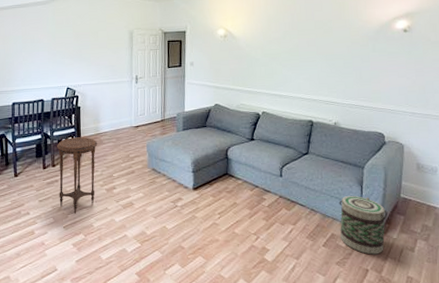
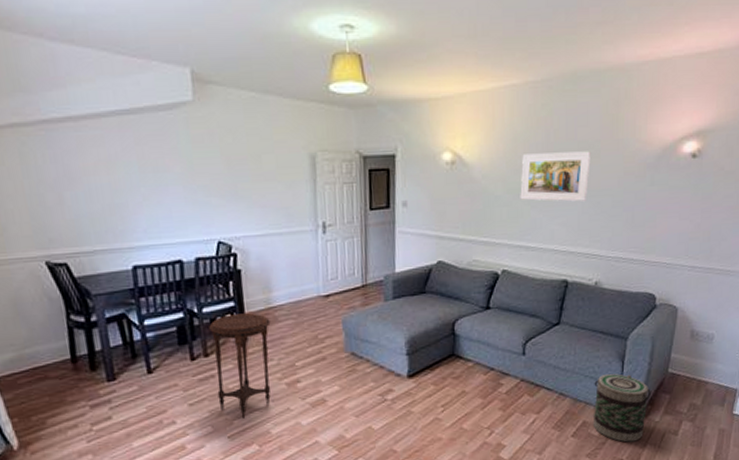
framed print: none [274,28,325,63] -> present [520,151,590,202]

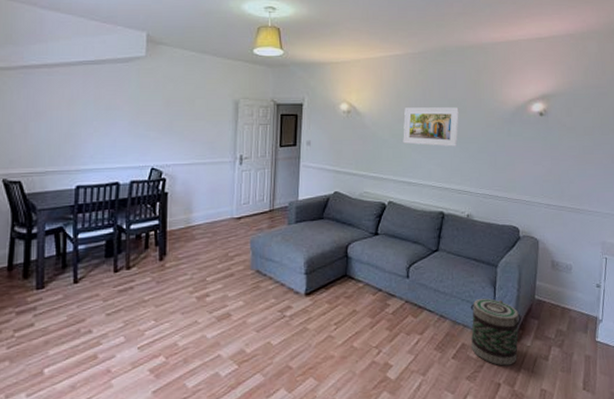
side table: present [209,313,271,419] -> none [134,231,188,330]

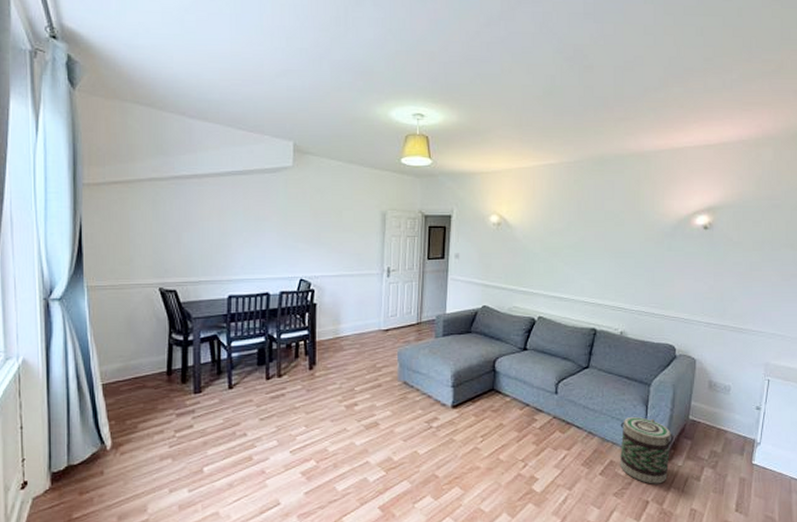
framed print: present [403,107,459,147] -> none [555,220,616,261]

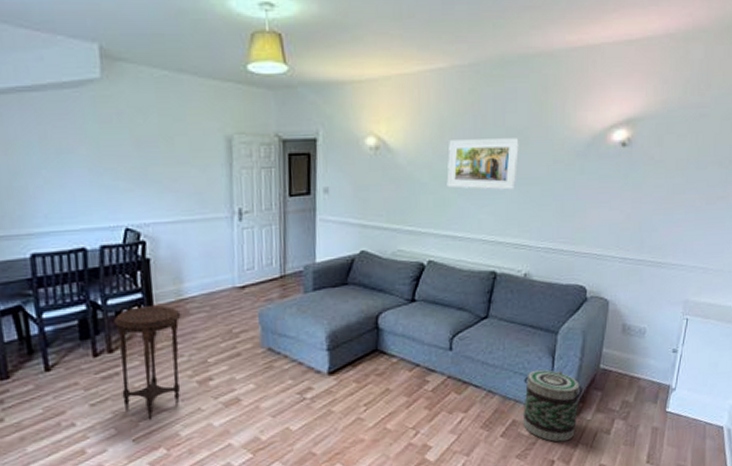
side table: none [285,341,337,435] -> present [114,305,181,420]
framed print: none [555,220,616,261] -> present [446,138,519,190]

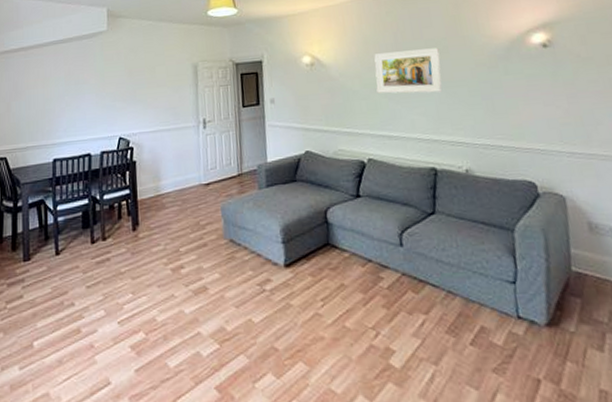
side table: present [114,305,181,420] -> none [108,200,159,304]
basket: present [522,370,582,442] -> none [485,270,559,357]

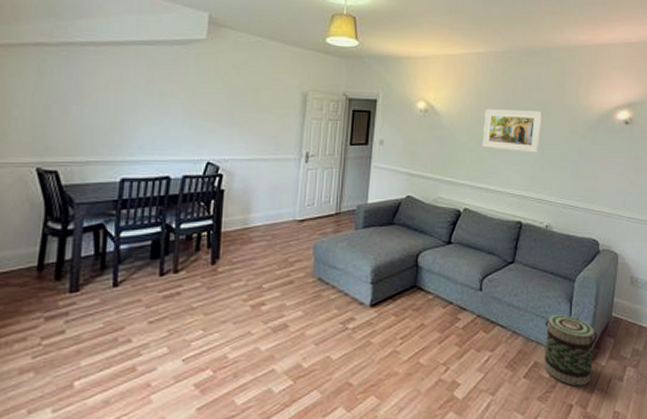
basket: none [485,270,559,357] -> present [543,315,597,386]

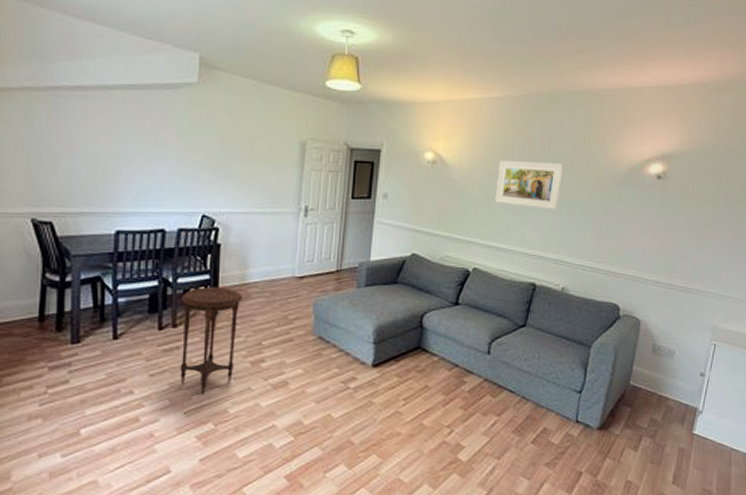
side table: none [179,232,245,341] -> present [180,287,243,395]
basket: present [543,315,597,386] -> none [553,381,612,454]

